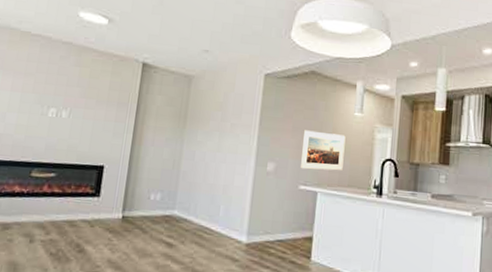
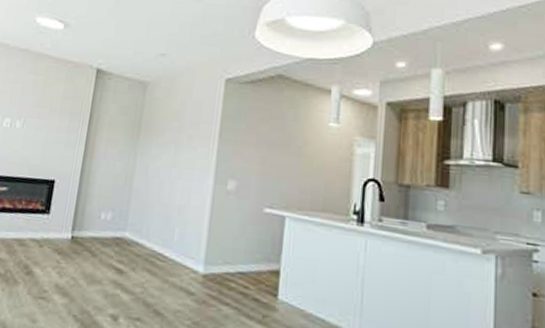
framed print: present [301,130,346,171] -> none [266,143,319,192]

